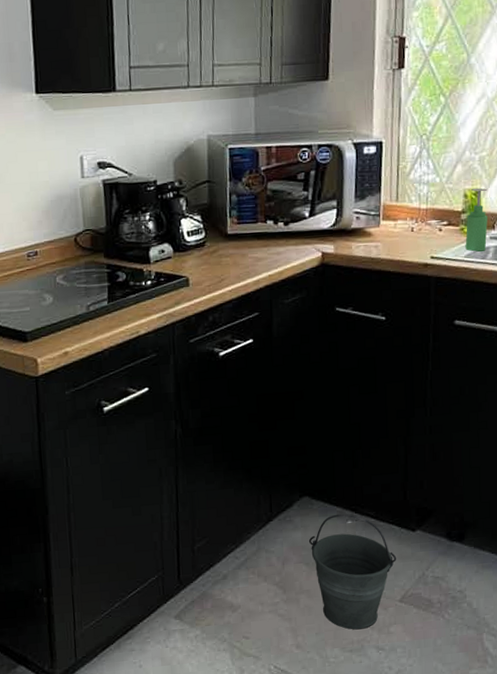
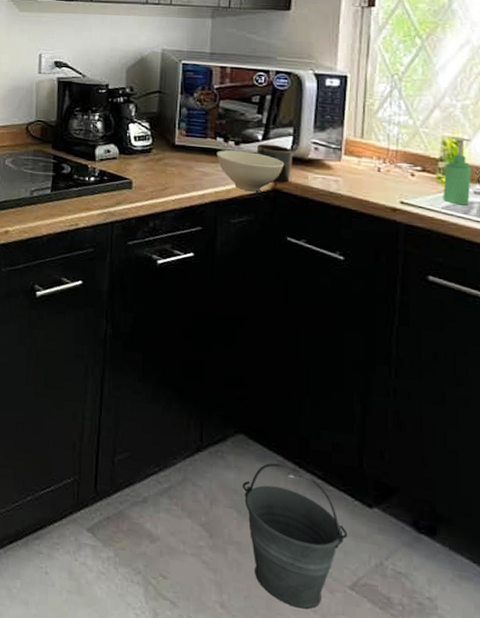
bowl: none [268,230,331,270] -> present [216,150,285,192]
mug: none [304,219,338,259] -> present [256,143,293,185]

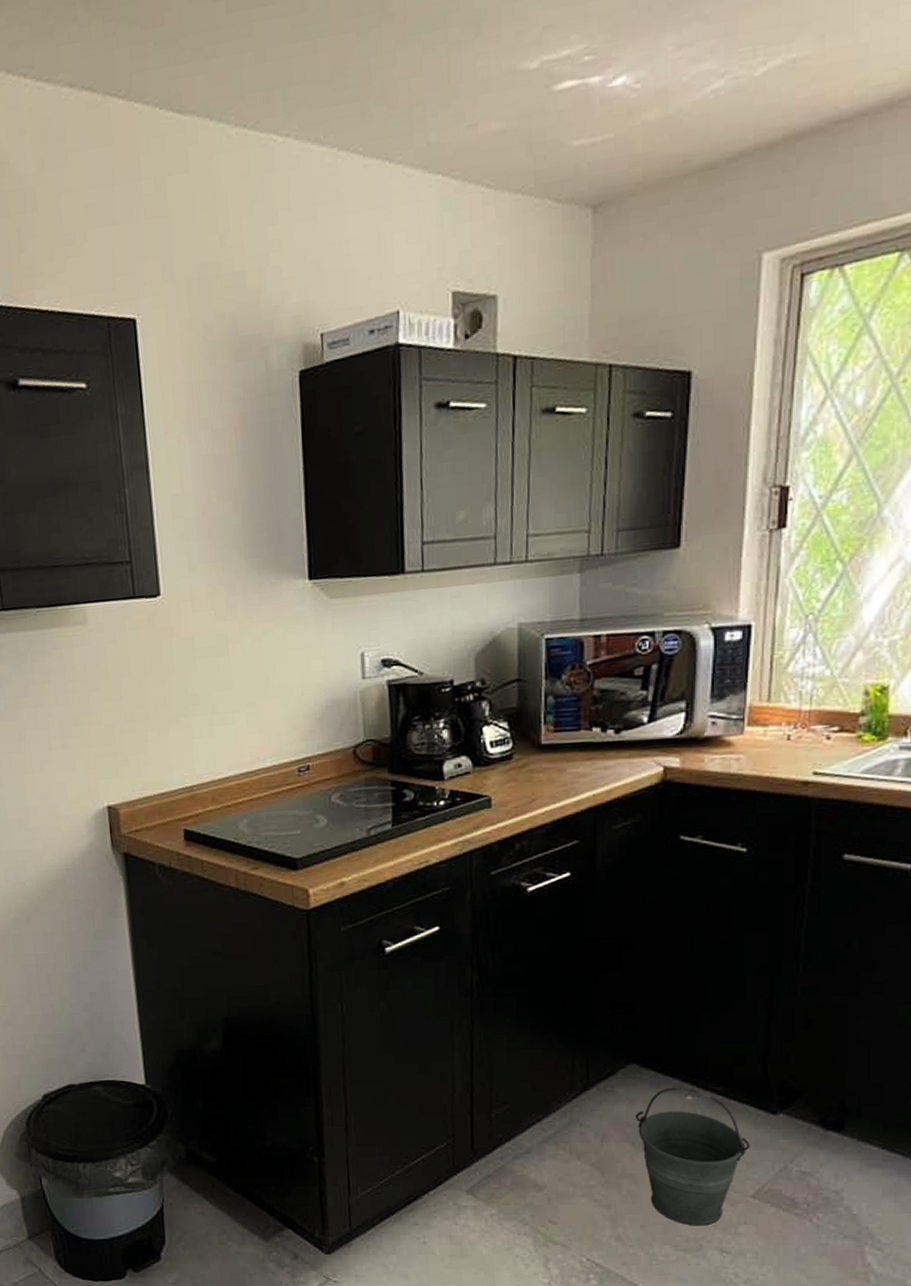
bowl: present [216,150,285,192] -> none [593,739,676,789]
mug: present [256,143,293,185] -> none [641,725,685,775]
soap dispenser: present [443,136,472,206] -> none [863,682,899,766]

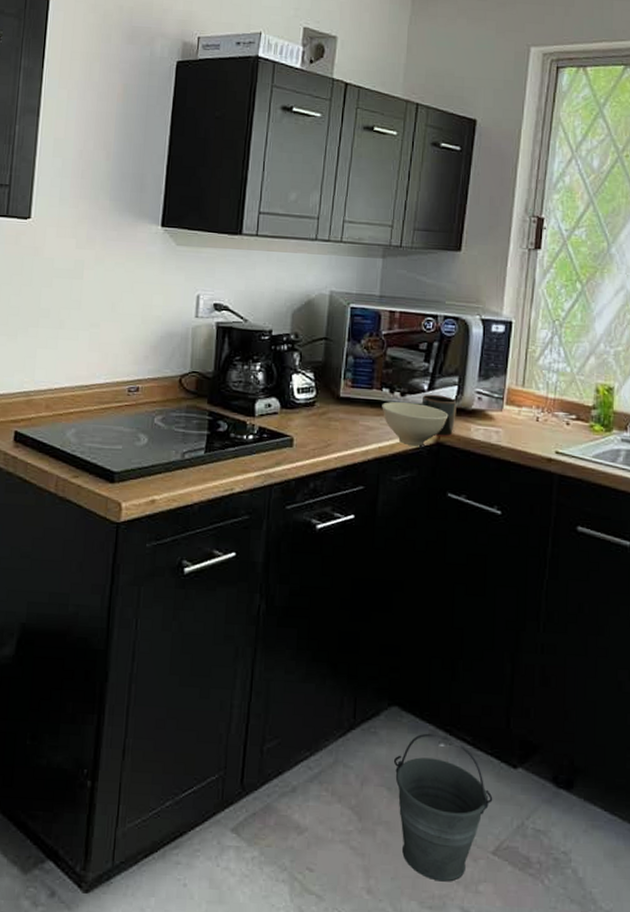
bowl: none [593,739,676,789] -> present [382,401,449,446]
mug: none [641,725,685,775] -> present [421,394,457,438]

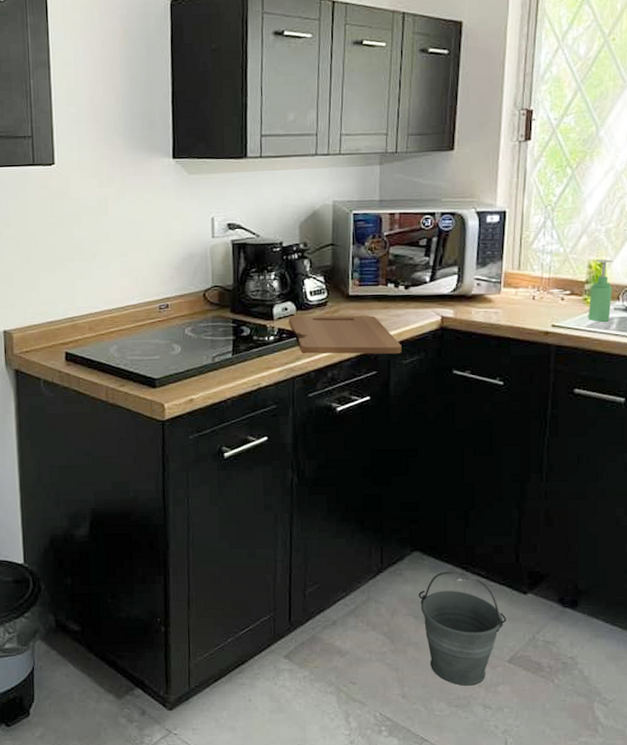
cutting board: none [271,413,393,468] -> present [289,315,402,355]
bowl: present [382,401,449,446] -> none [388,294,450,332]
mug: present [421,394,457,438] -> none [424,284,458,323]
soap dispenser: none [594,383,622,454] -> present [588,259,613,322]

